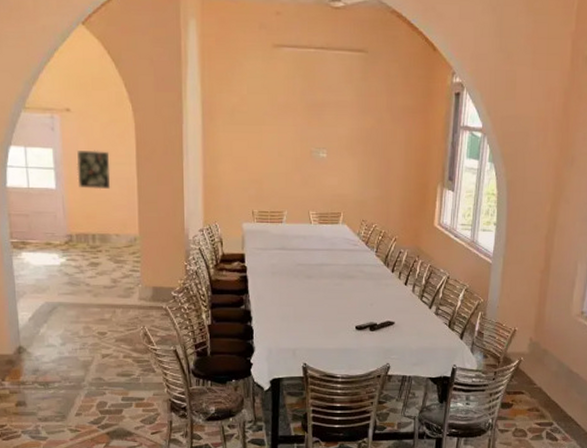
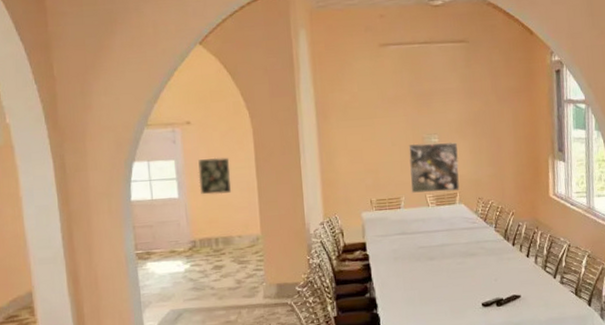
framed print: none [294,156,345,211] -> present [408,142,460,193]

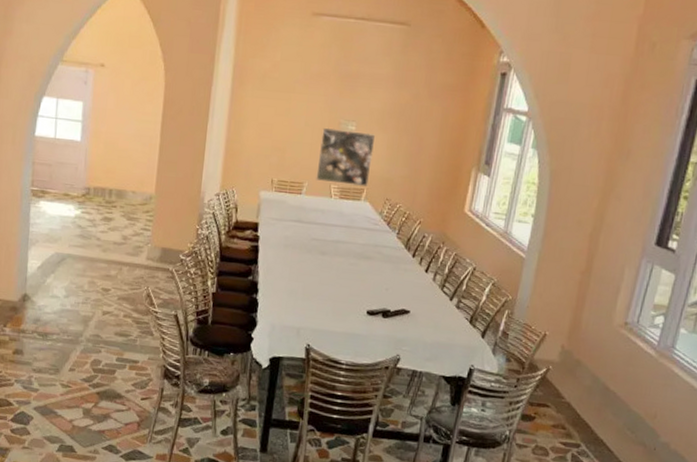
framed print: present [198,157,232,195] -> none [102,104,137,146]

